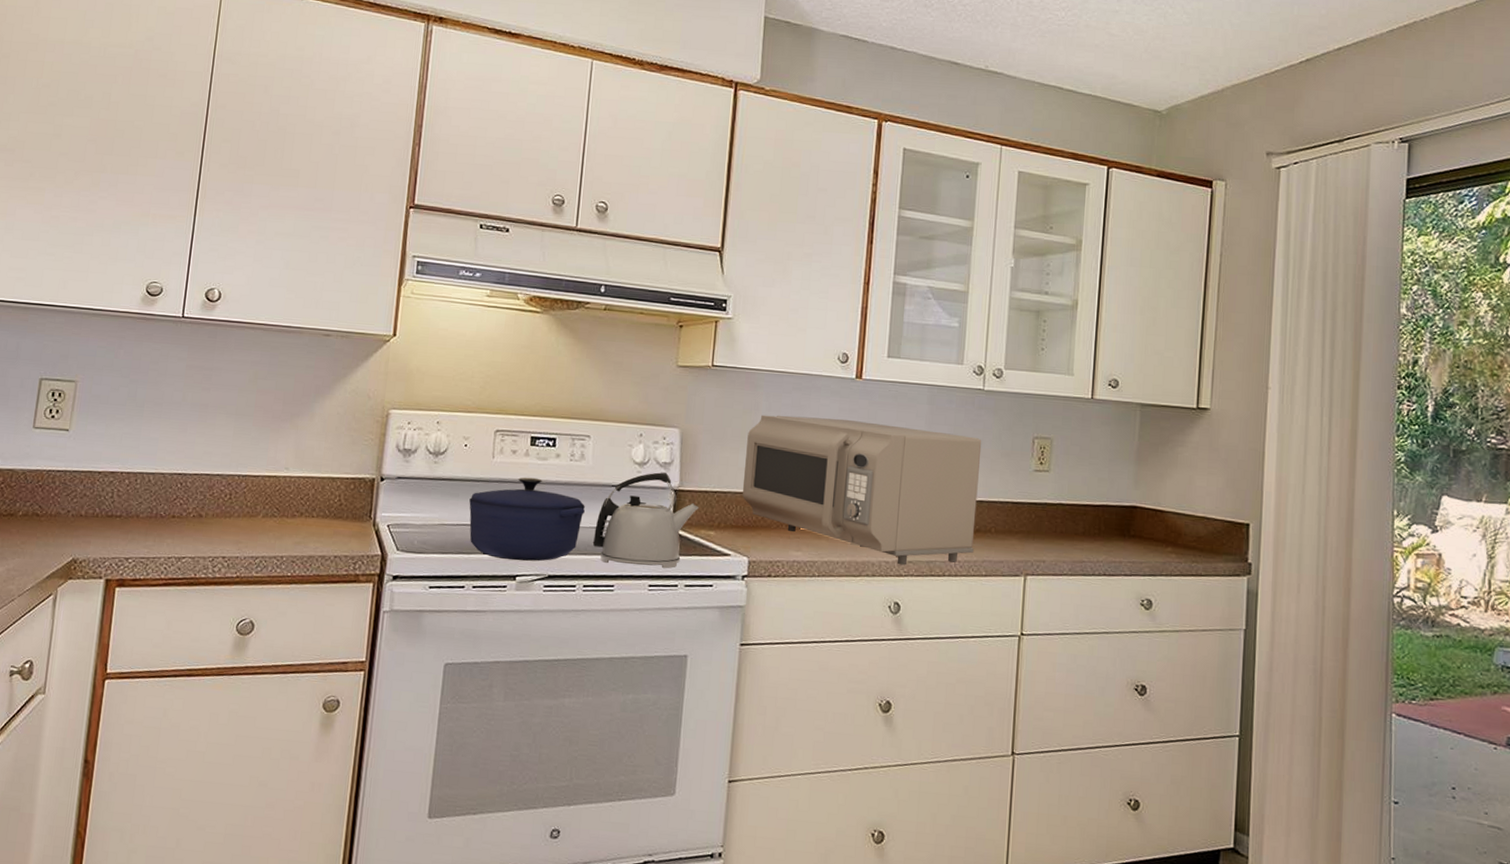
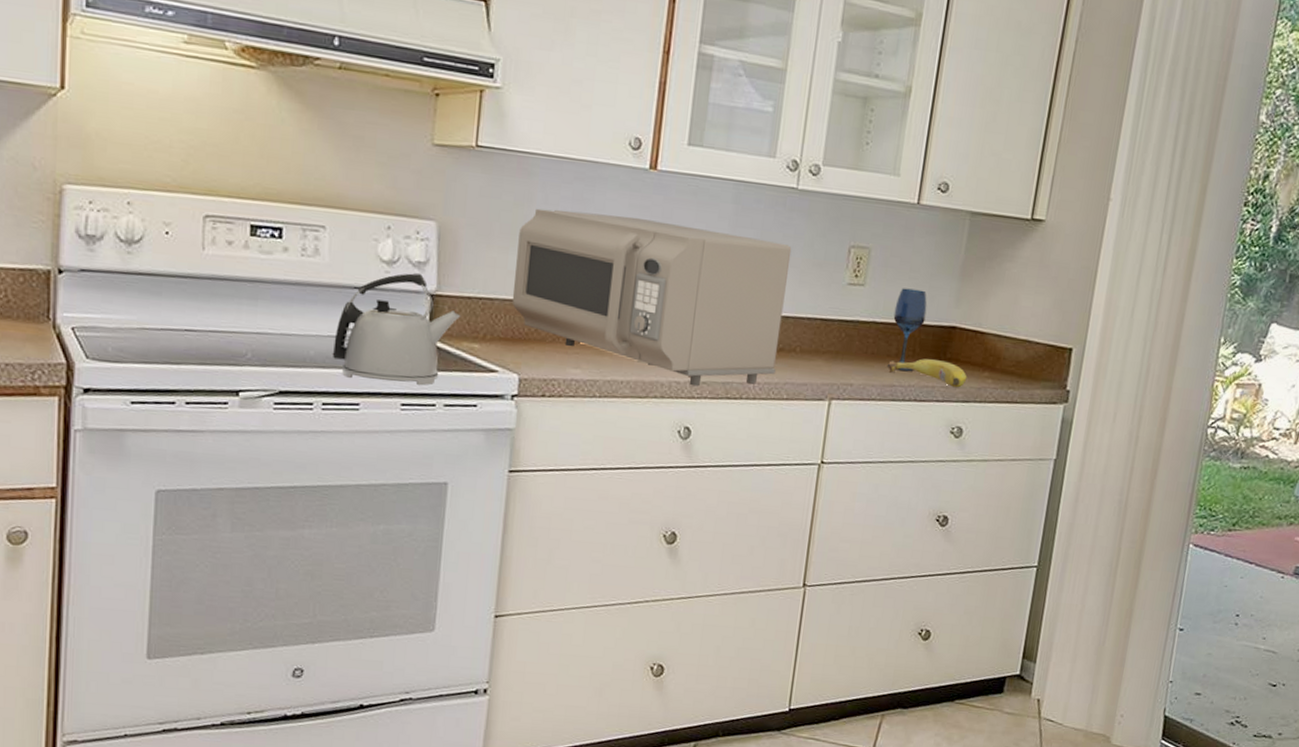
cooking pot: present [469,477,585,562] -> none [175,273,322,375]
wineglass: none [1076,472,1108,548] -> present [888,288,928,371]
fruit: none [1077,536,1152,563] -> present [888,358,968,388]

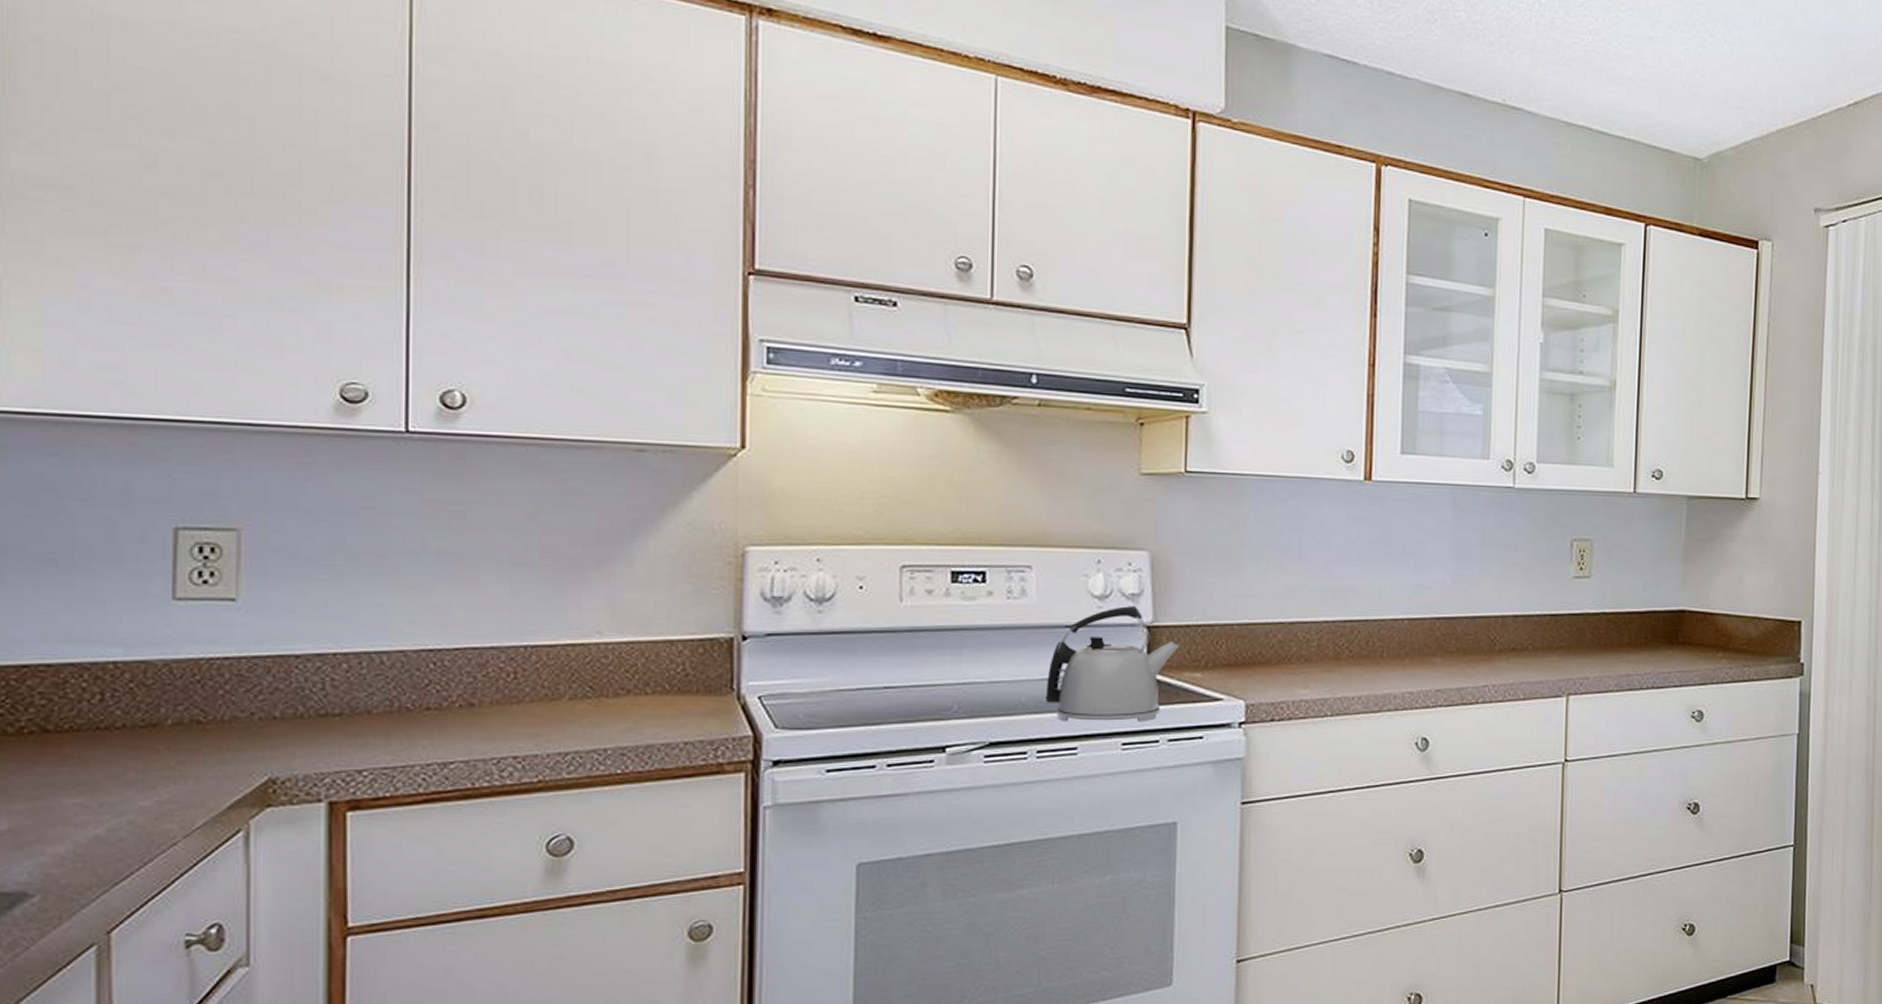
microwave: present [512,208,792,387] -> none [1232,528,1514,695]
wineglass: present [888,288,928,371] -> none [1622,576,1655,658]
fruit: present [888,358,968,388] -> none [1622,645,1702,671]

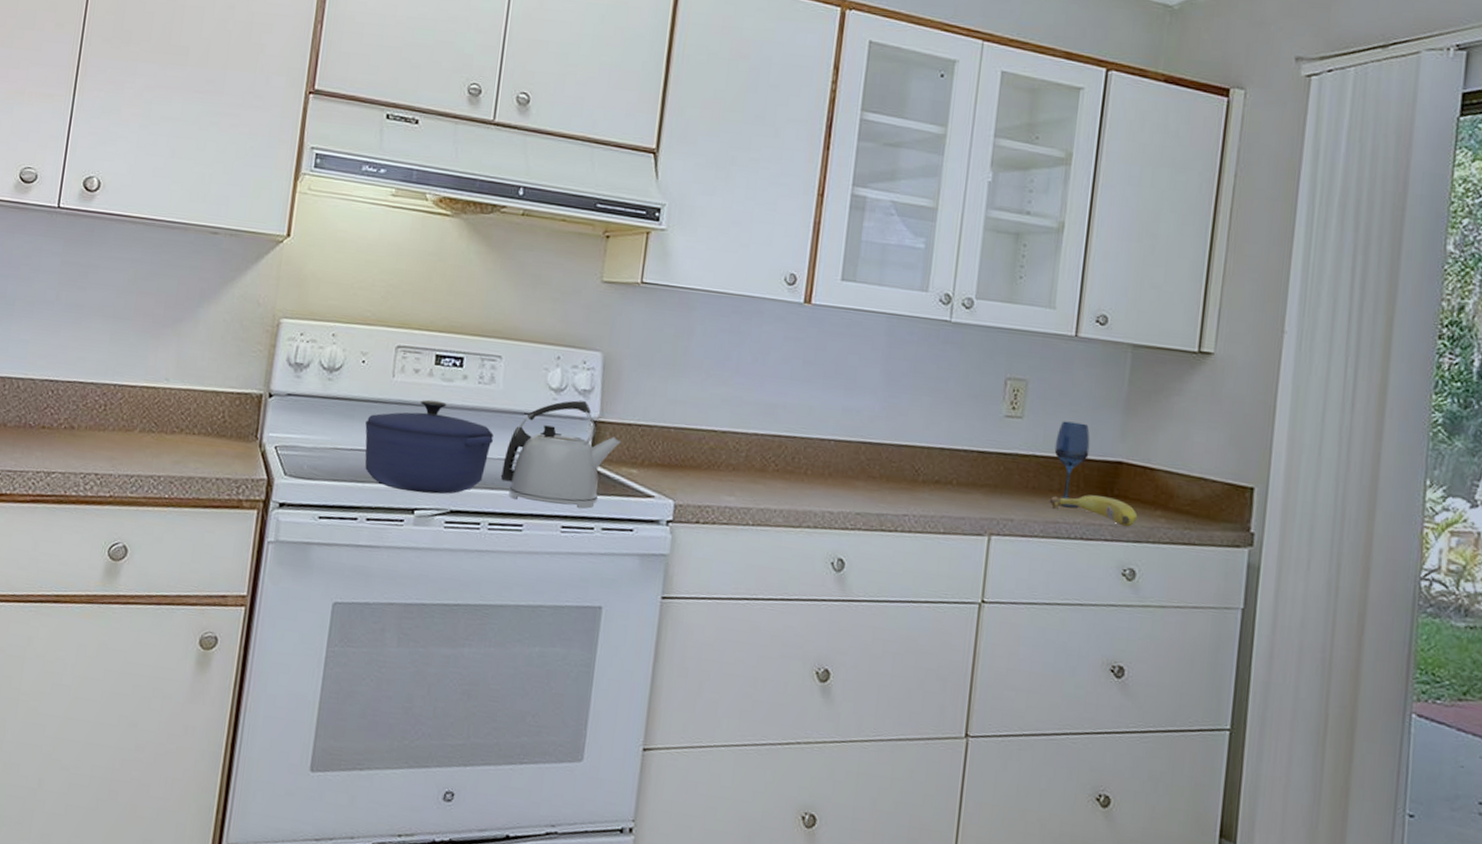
cooking pot: none [872,622,1031,728] -> present [364,399,494,495]
wineglass: none [1622,576,1655,658] -> present [1050,421,1091,508]
fruit: none [1622,645,1702,671] -> present [1051,494,1138,527]

